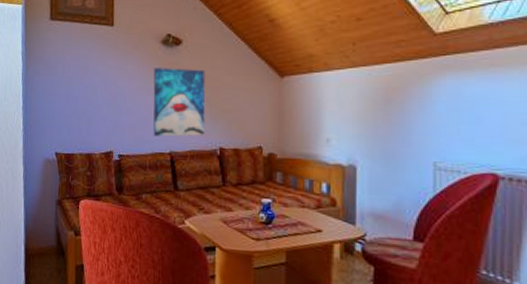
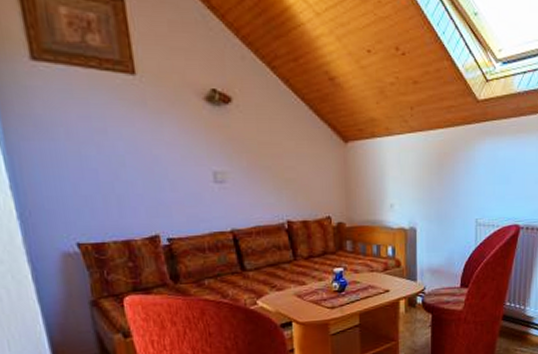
wall art: present [153,68,205,137] -> none [200,131,270,214]

